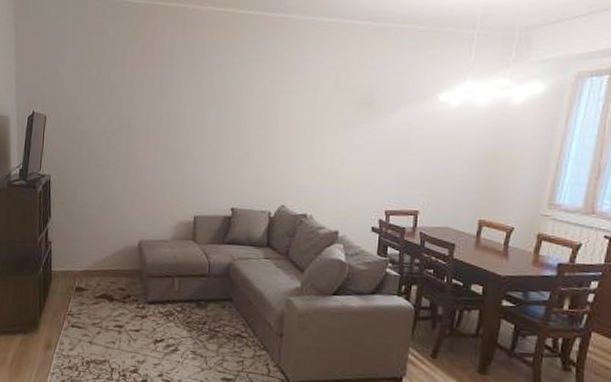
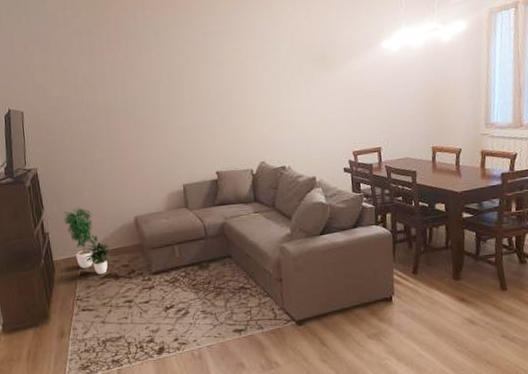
potted plant: none [67,220,110,293] -> present [63,206,113,274]

